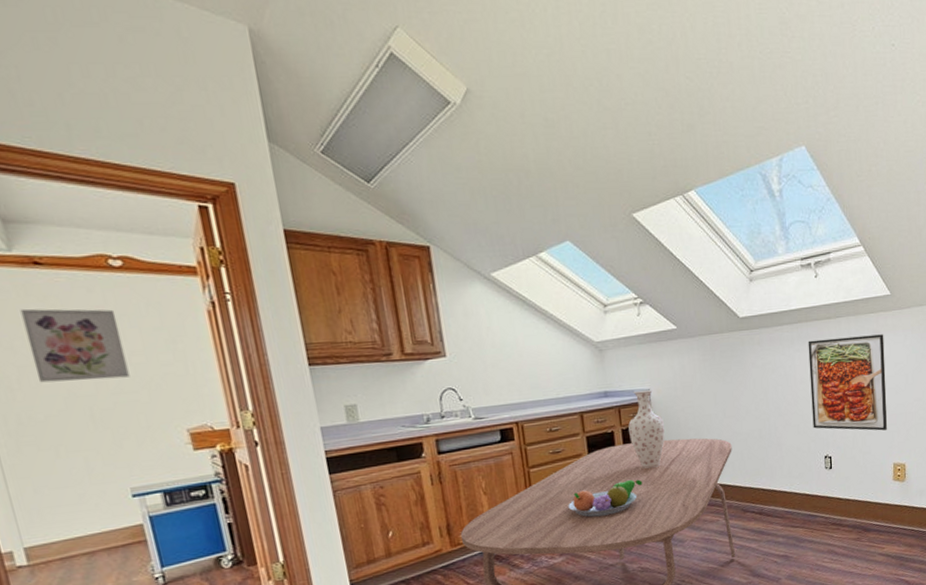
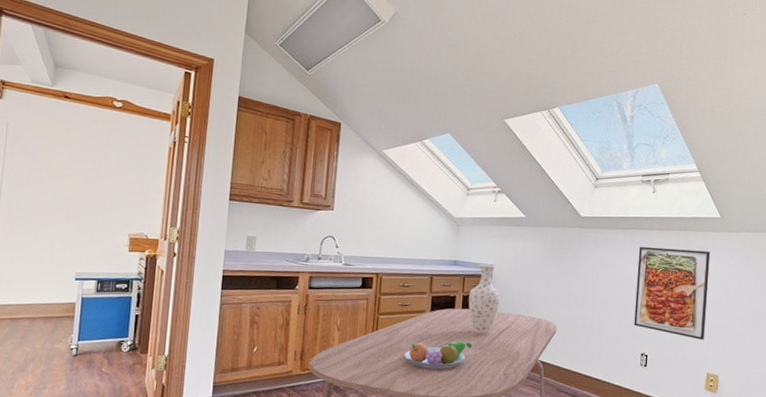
wall art: present [20,308,130,383] -> none [40,127,107,188]

